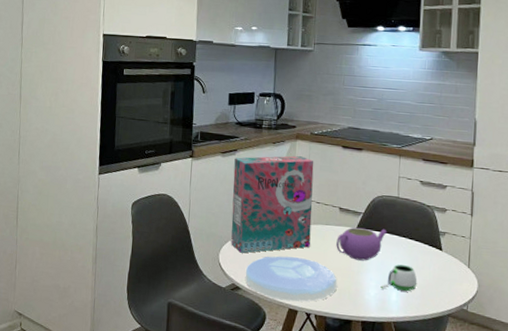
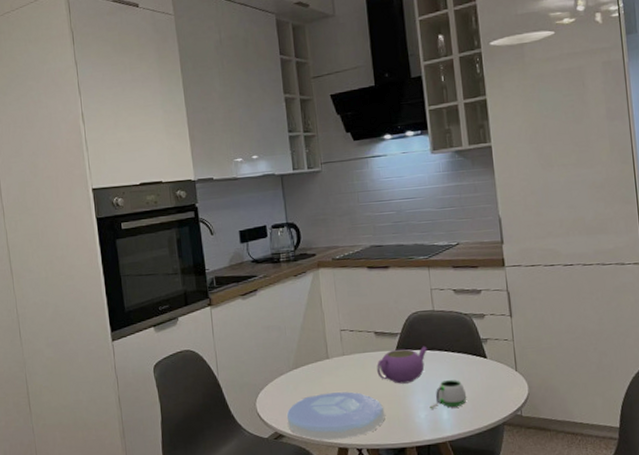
cereal box: present [231,156,314,253] -> none [256,285,350,398]

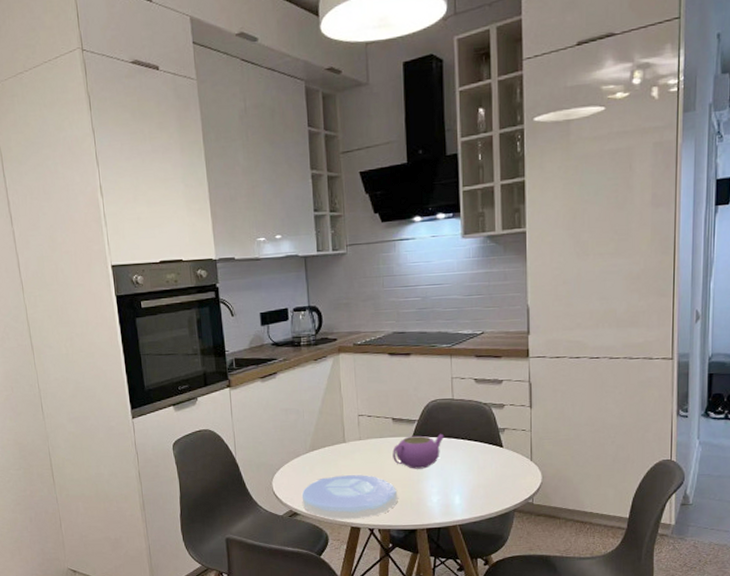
mug: present [430,380,467,409] -> none [442,467,480,494]

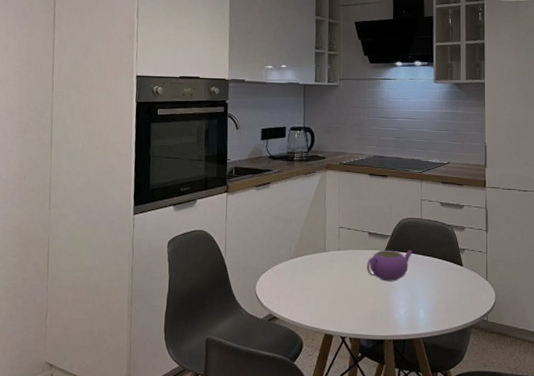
plate: present [301,475,398,520] -> none [281,283,369,327]

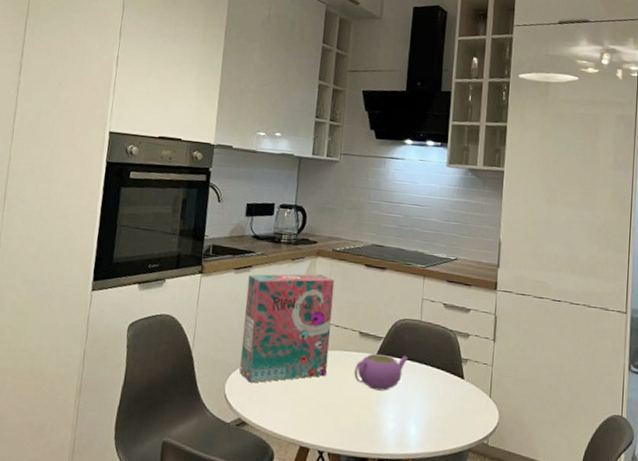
cereal box: none [267,185,344,283] -> present [239,274,335,383]

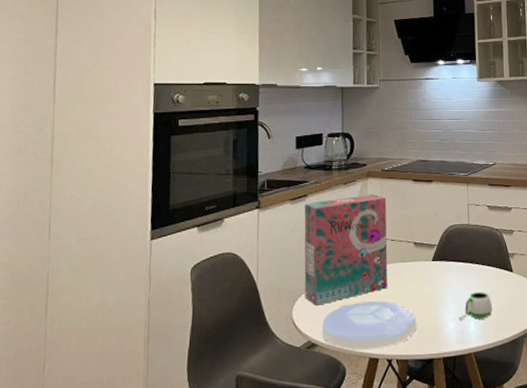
plate: none [253,386,354,438] -> present [321,301,417,351]
teapot: present [354,353,409,391] -> none [413,258,461,295]
mug: none [399,394,438,425] -> present [459,292,493,320]

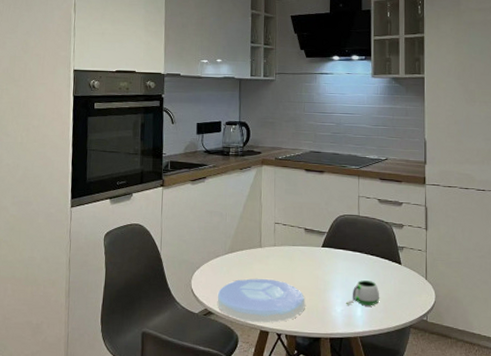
cereal box: present [304,194,387,306] -> none [202,180,280,278]

